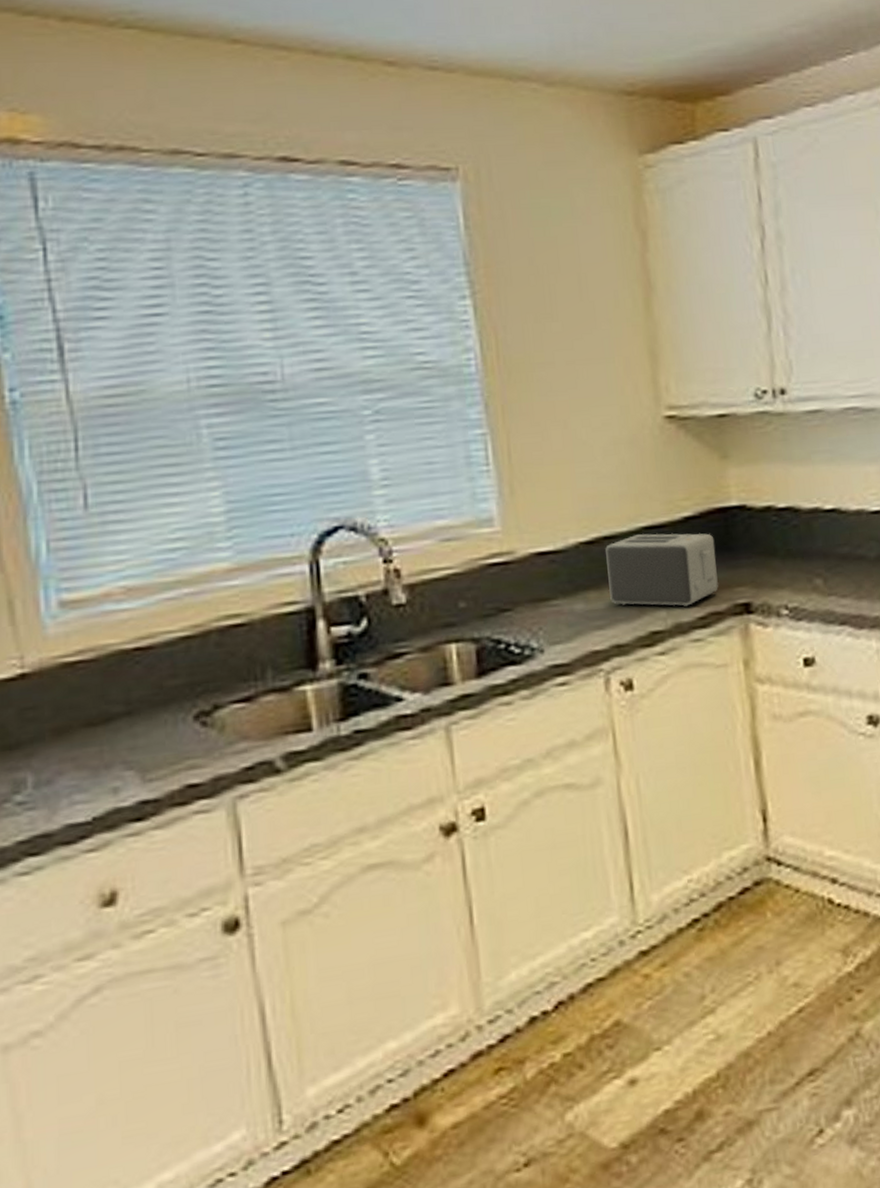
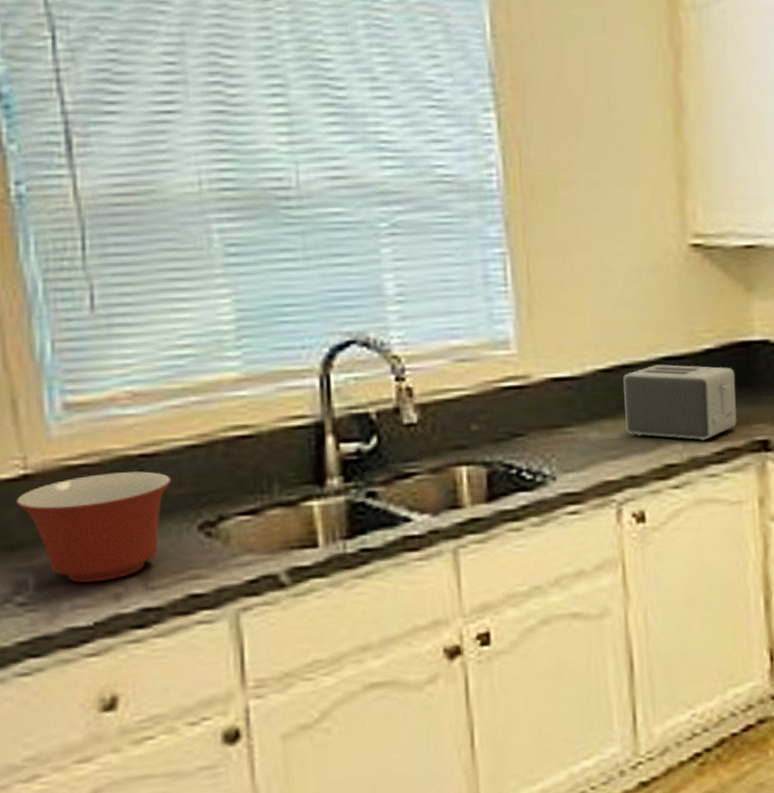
mixing bowl: none [14,664,167,779] -> present [16,471,172,583]

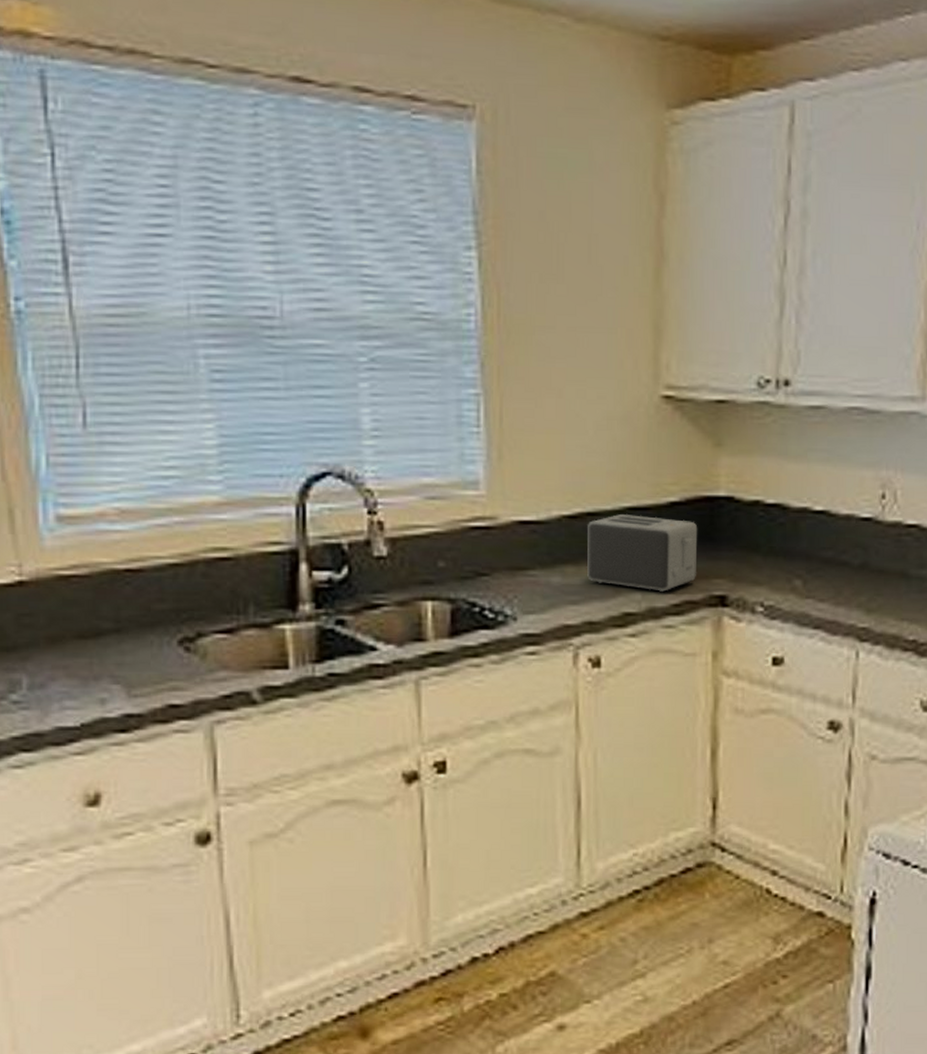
mixing bowl: present [16,471,172,583] -> none [12,585,155,687]

